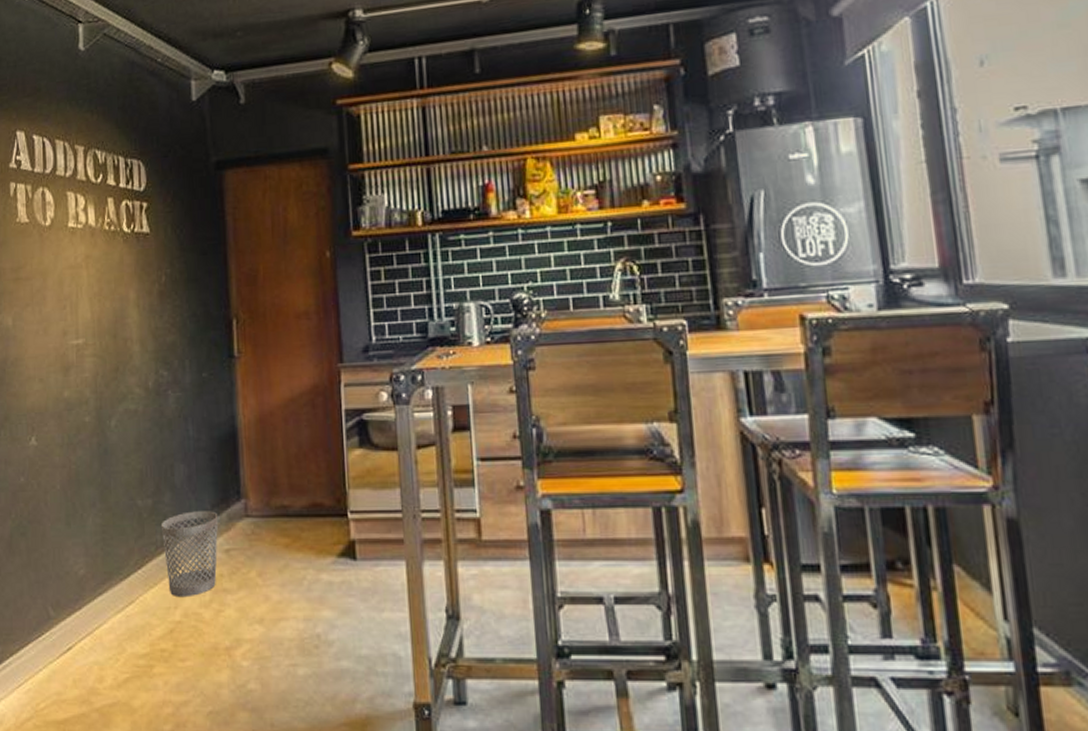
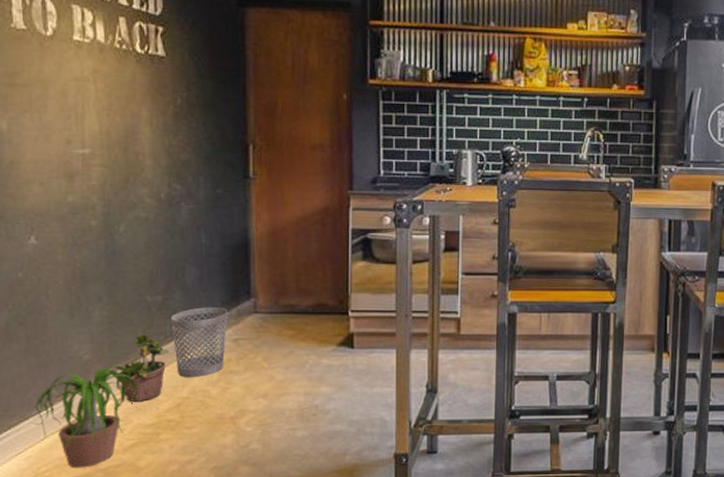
potted plant: none [23,582,138,706] -> present [23,365,145,468]
potted plant: none [112,540,161,627] -> present [119,330,169,403]

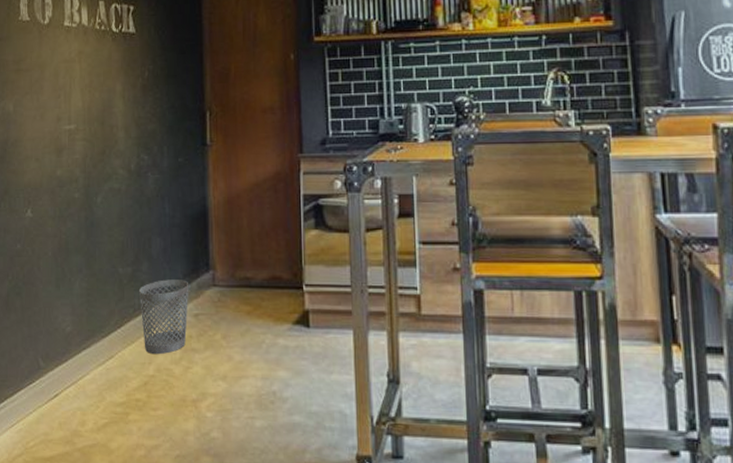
potted plant: present [23,365,145,468] -> none [17,338,116,446]
potted plant: present [119,330,169,403] -> none [95,303,138,379]

